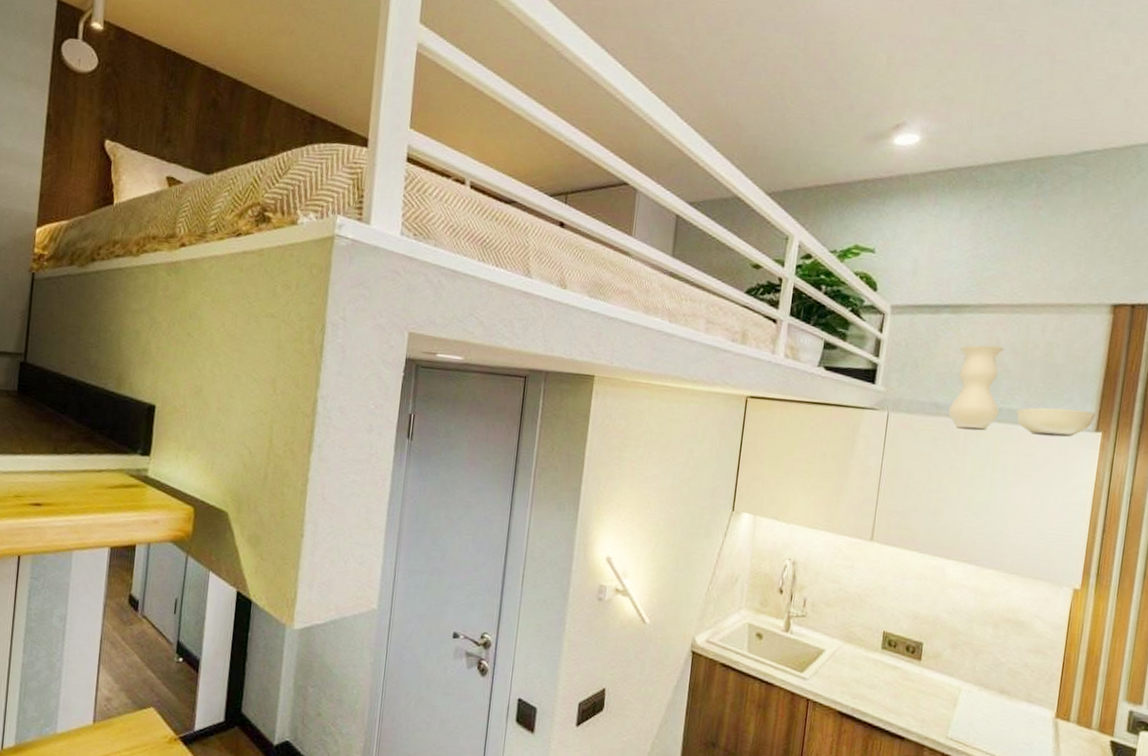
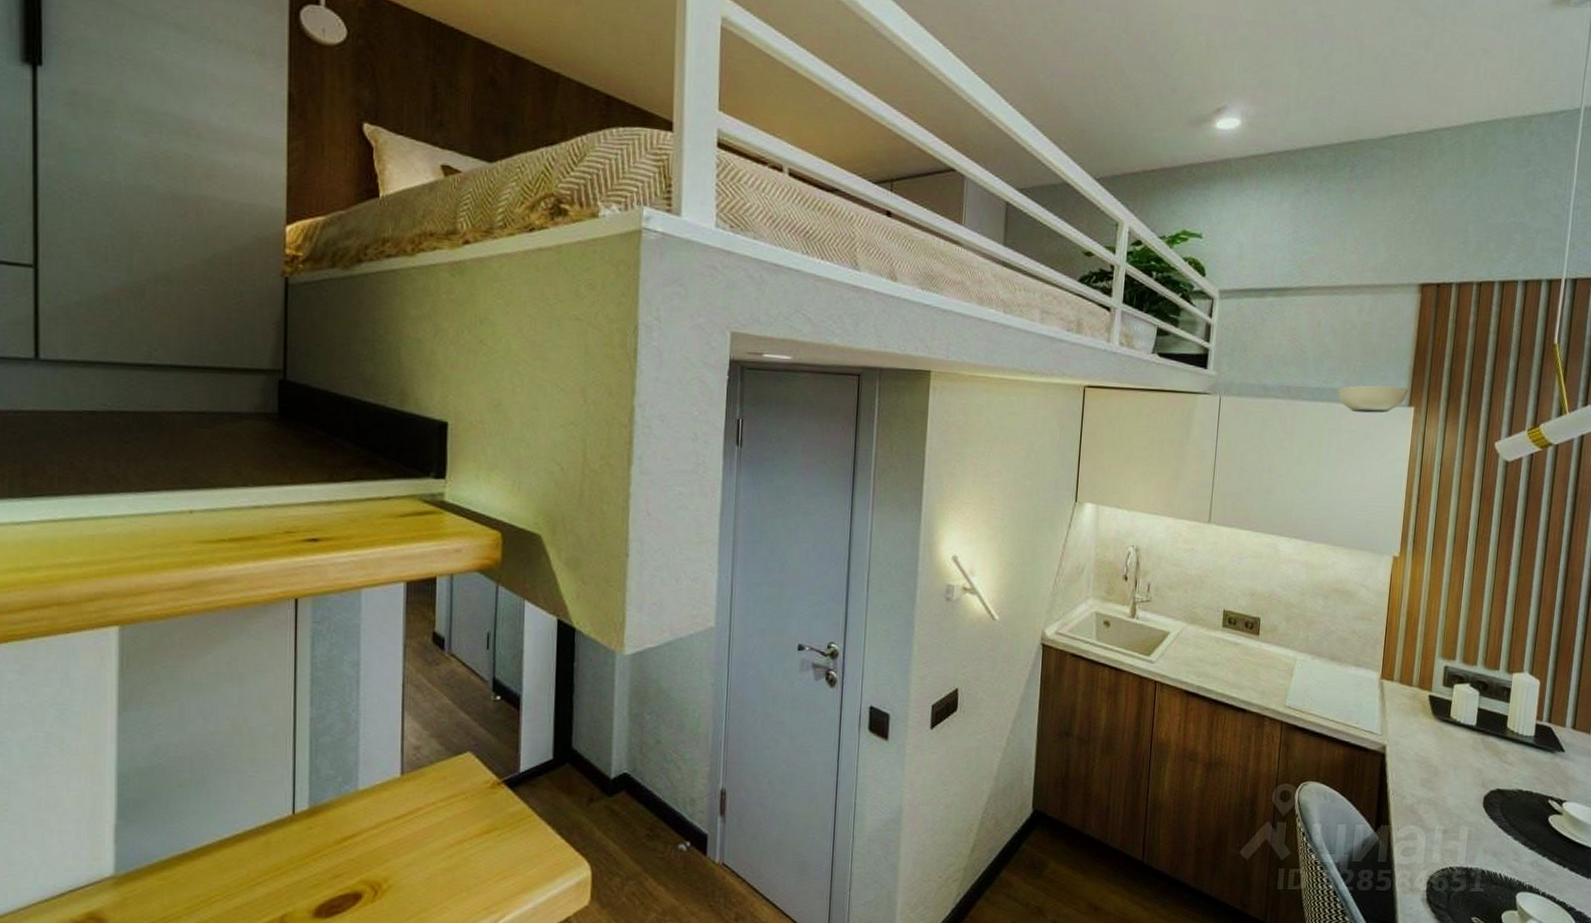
vase: present [948,345,1005,431] -> none [1276,326,1325,411]

